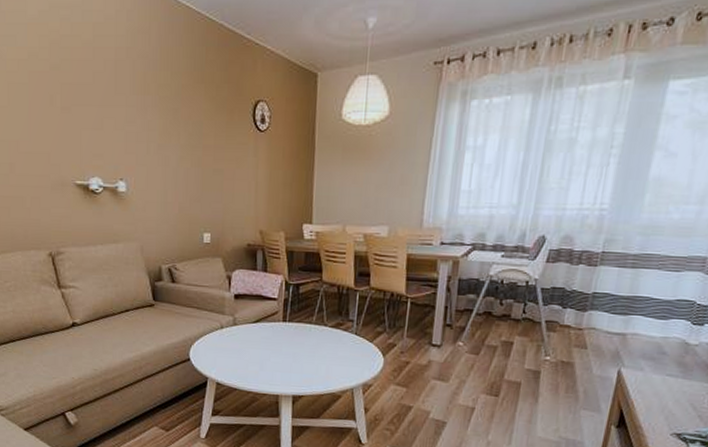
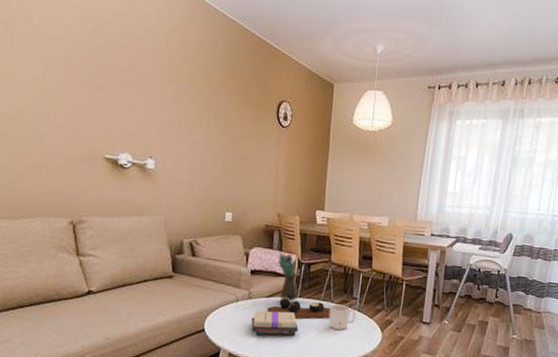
books: none [238,337,289,364] -> present [251,310,298,336]
decorative tray: none [254,322,324,345] -> present [267,297,331,320]
vase: none [262,272,287,332] -> present [277,251,298,307]
mug: none [321,327,354,356] -> present [328,304,356,331]

